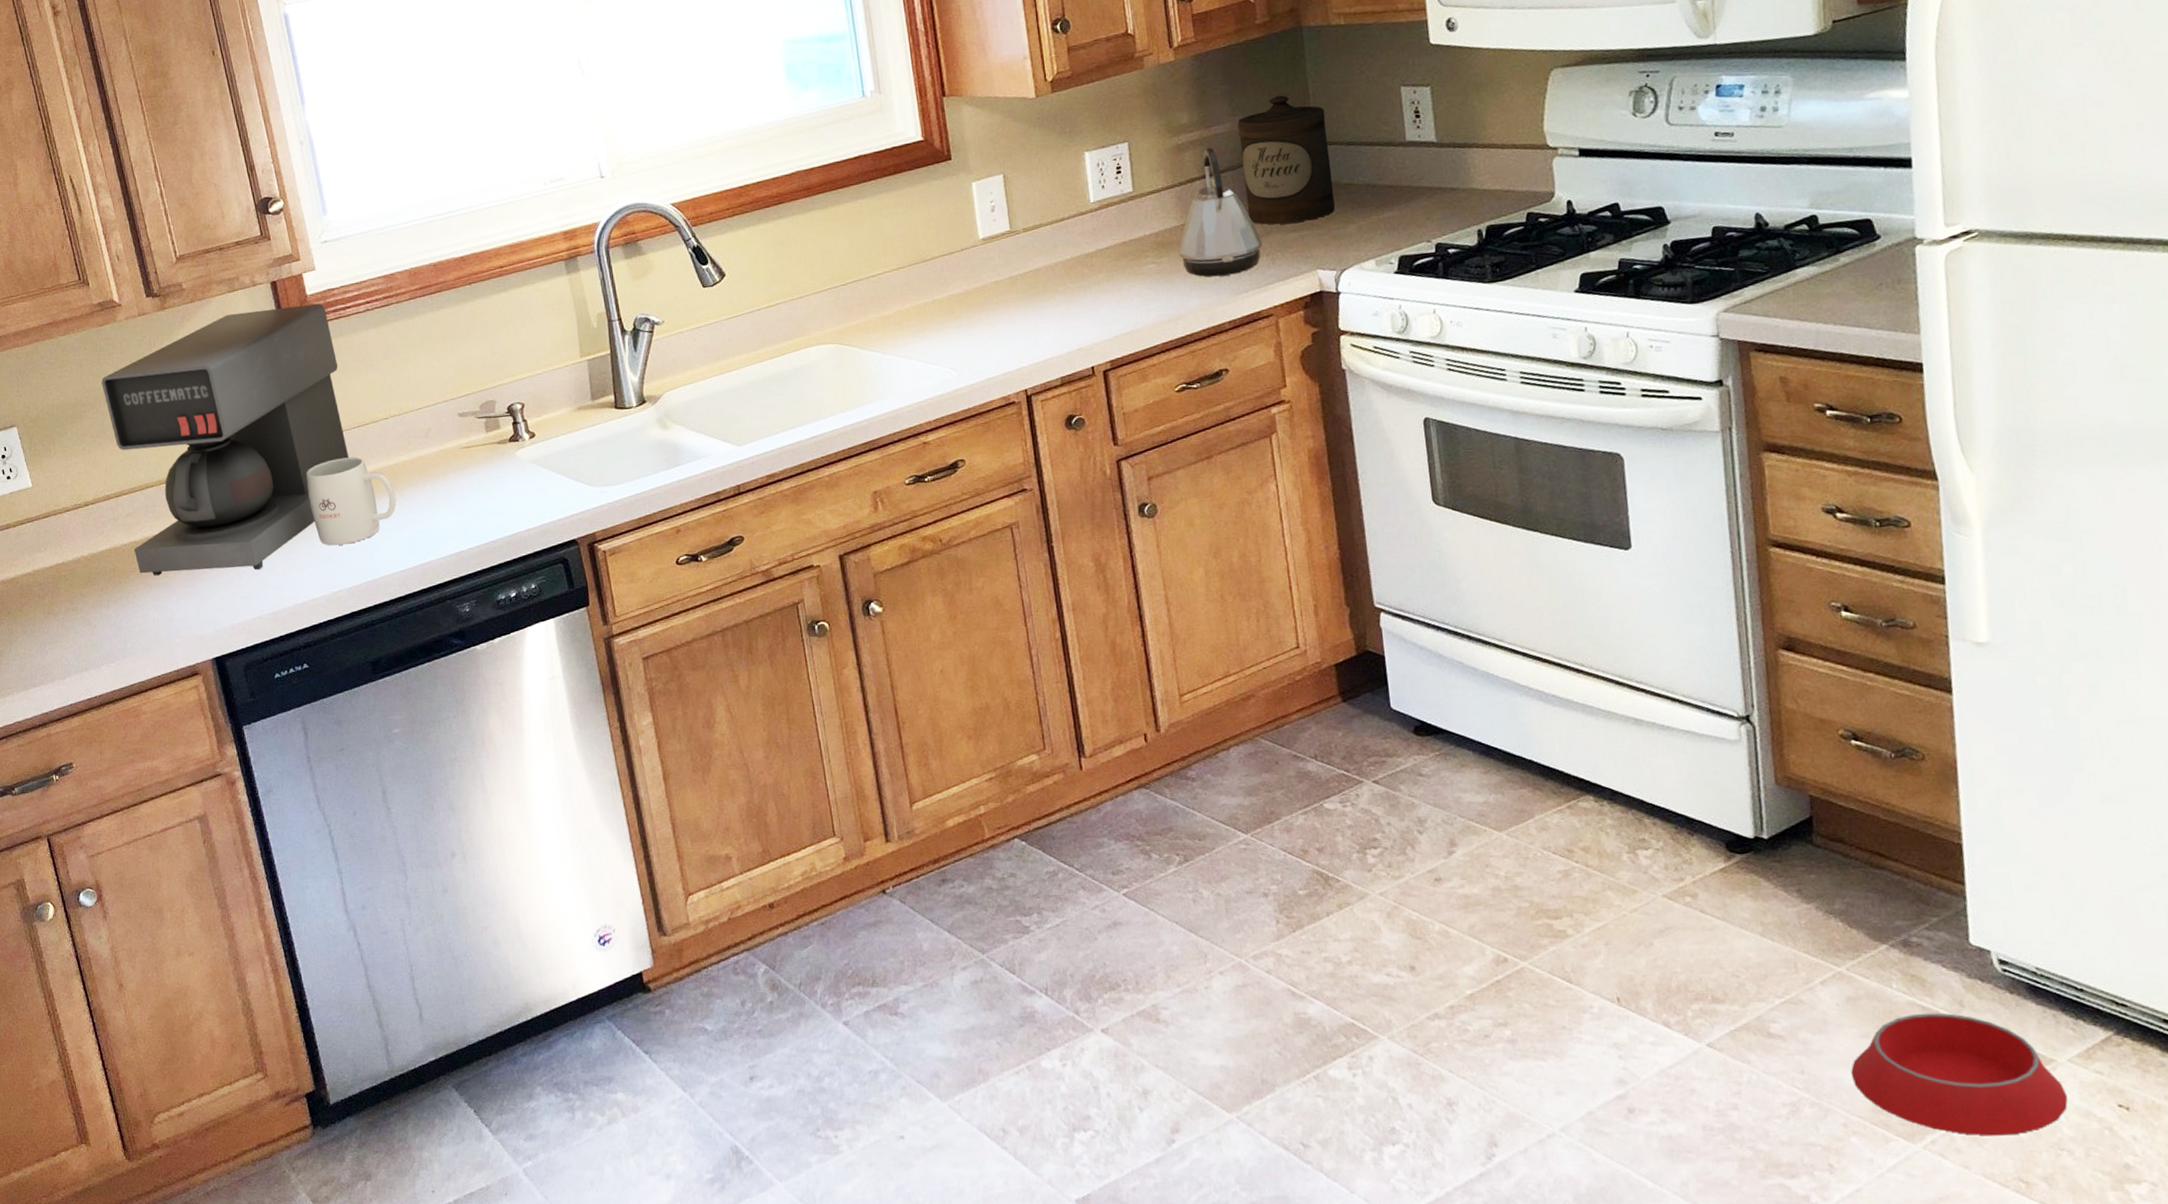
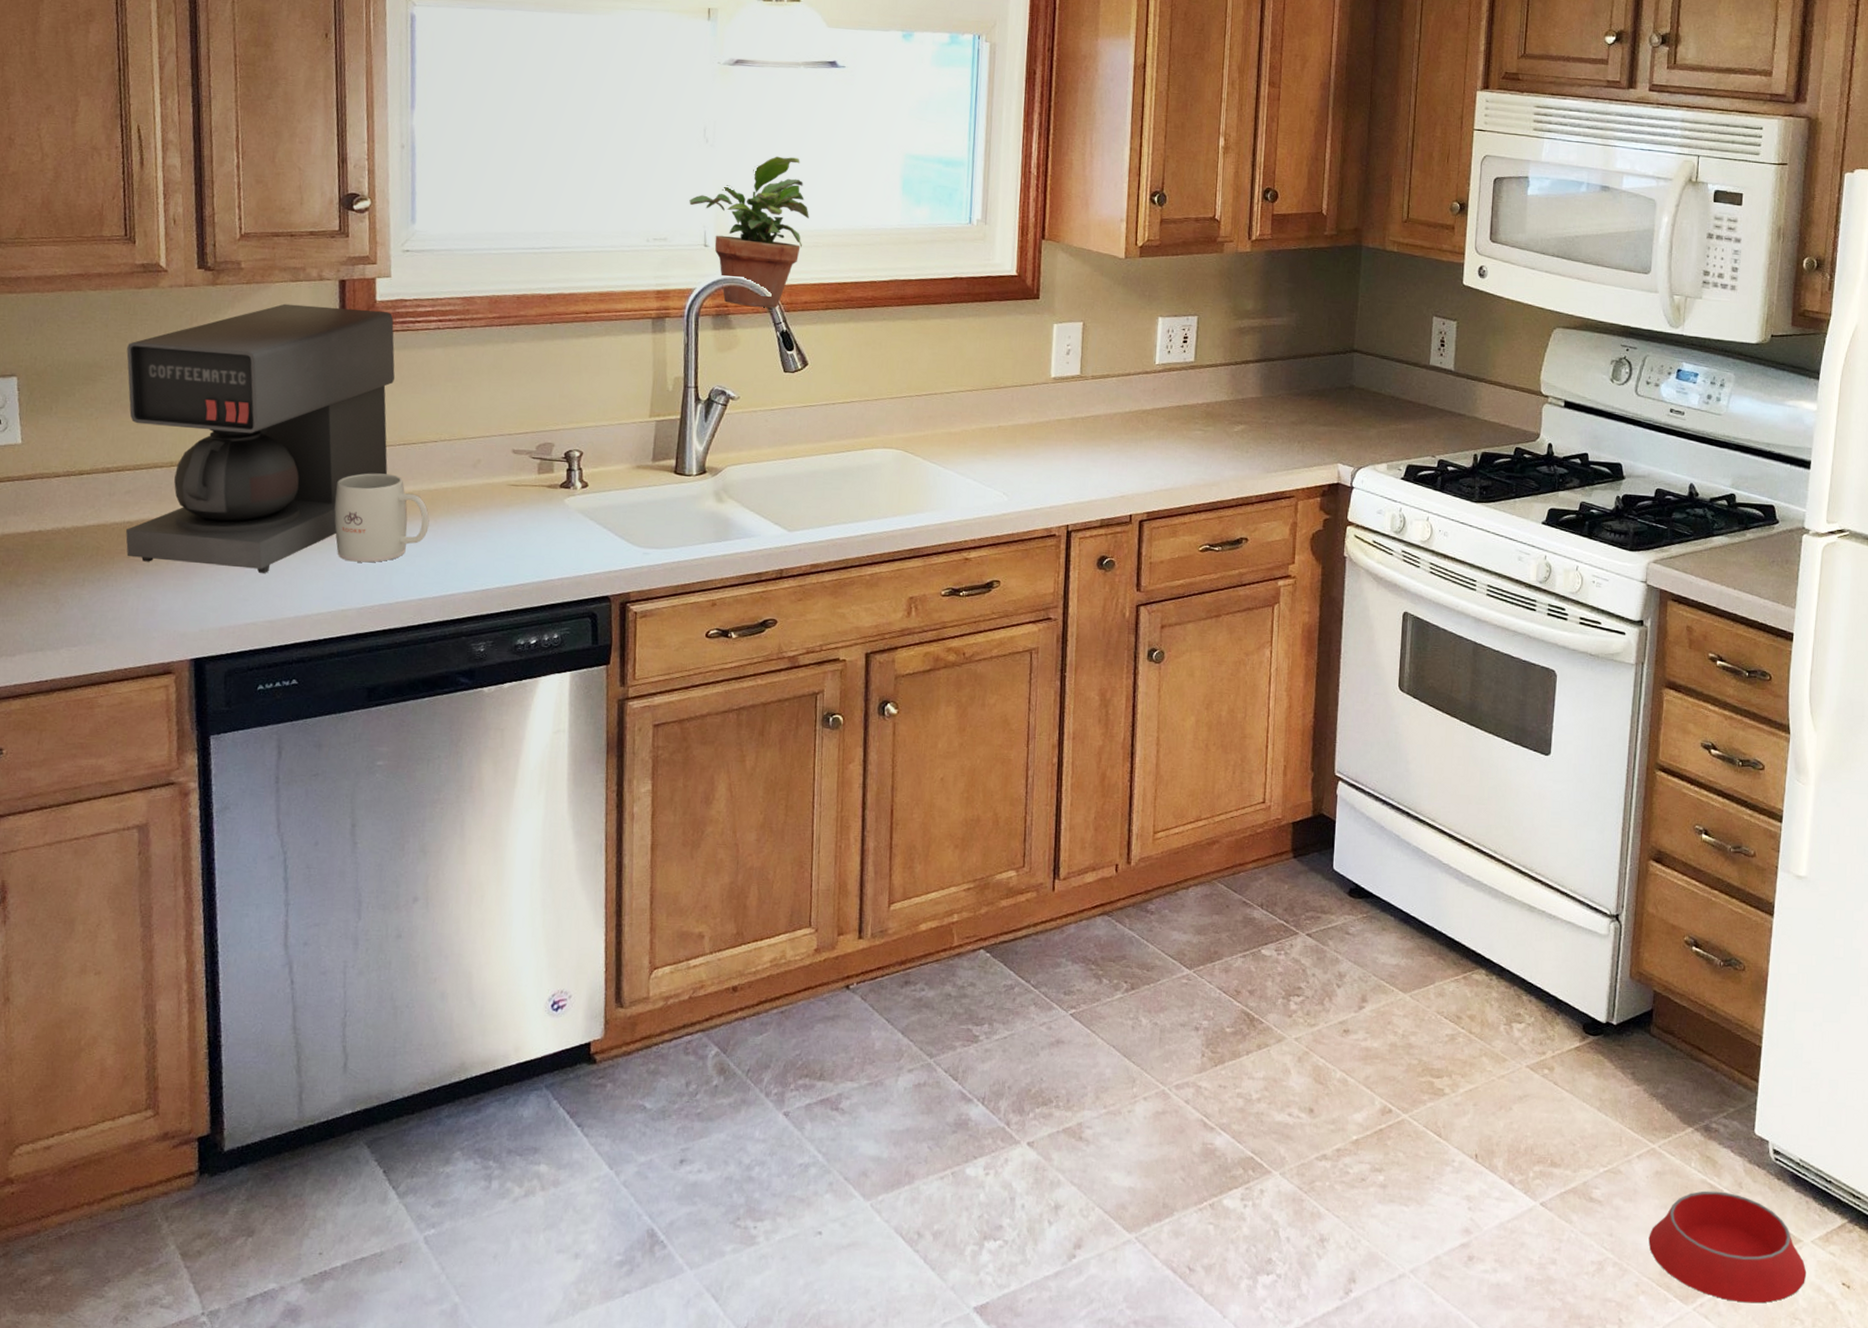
potted plant: none [577,69,698,230] -> present [689,156,809,309]
kettle: present [1179,148,1262,278] -> none [1224,336,1296,454]
canister: present [1237,95,1336,225] -> none [1289,302,1368,419]

